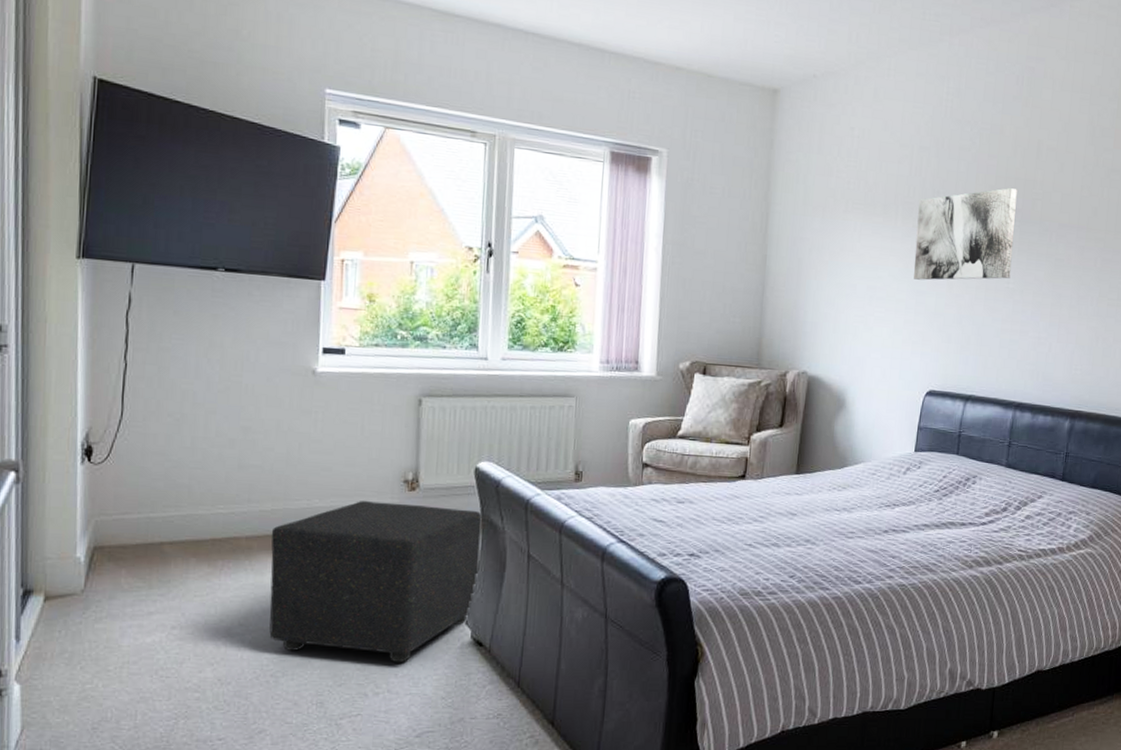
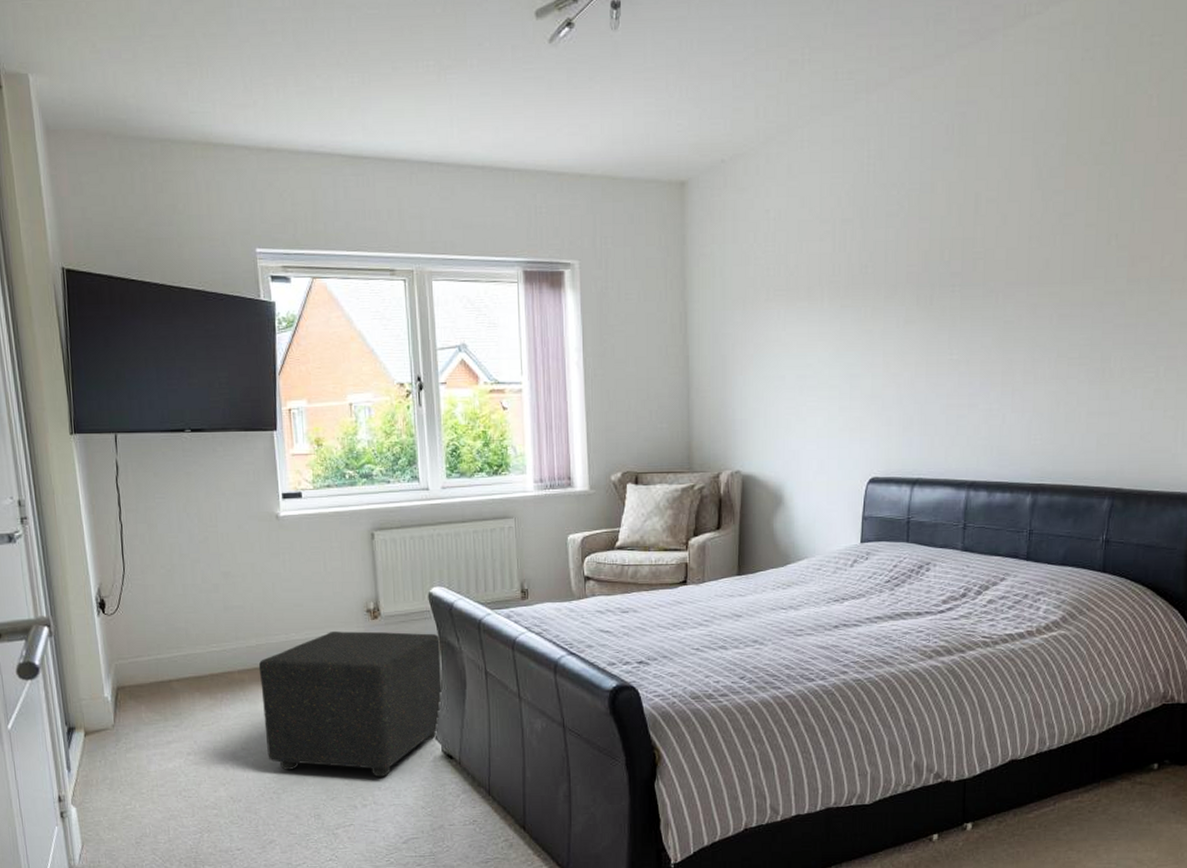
wall art: present [914,188,1017,281] -> none [845,251,955,363]

